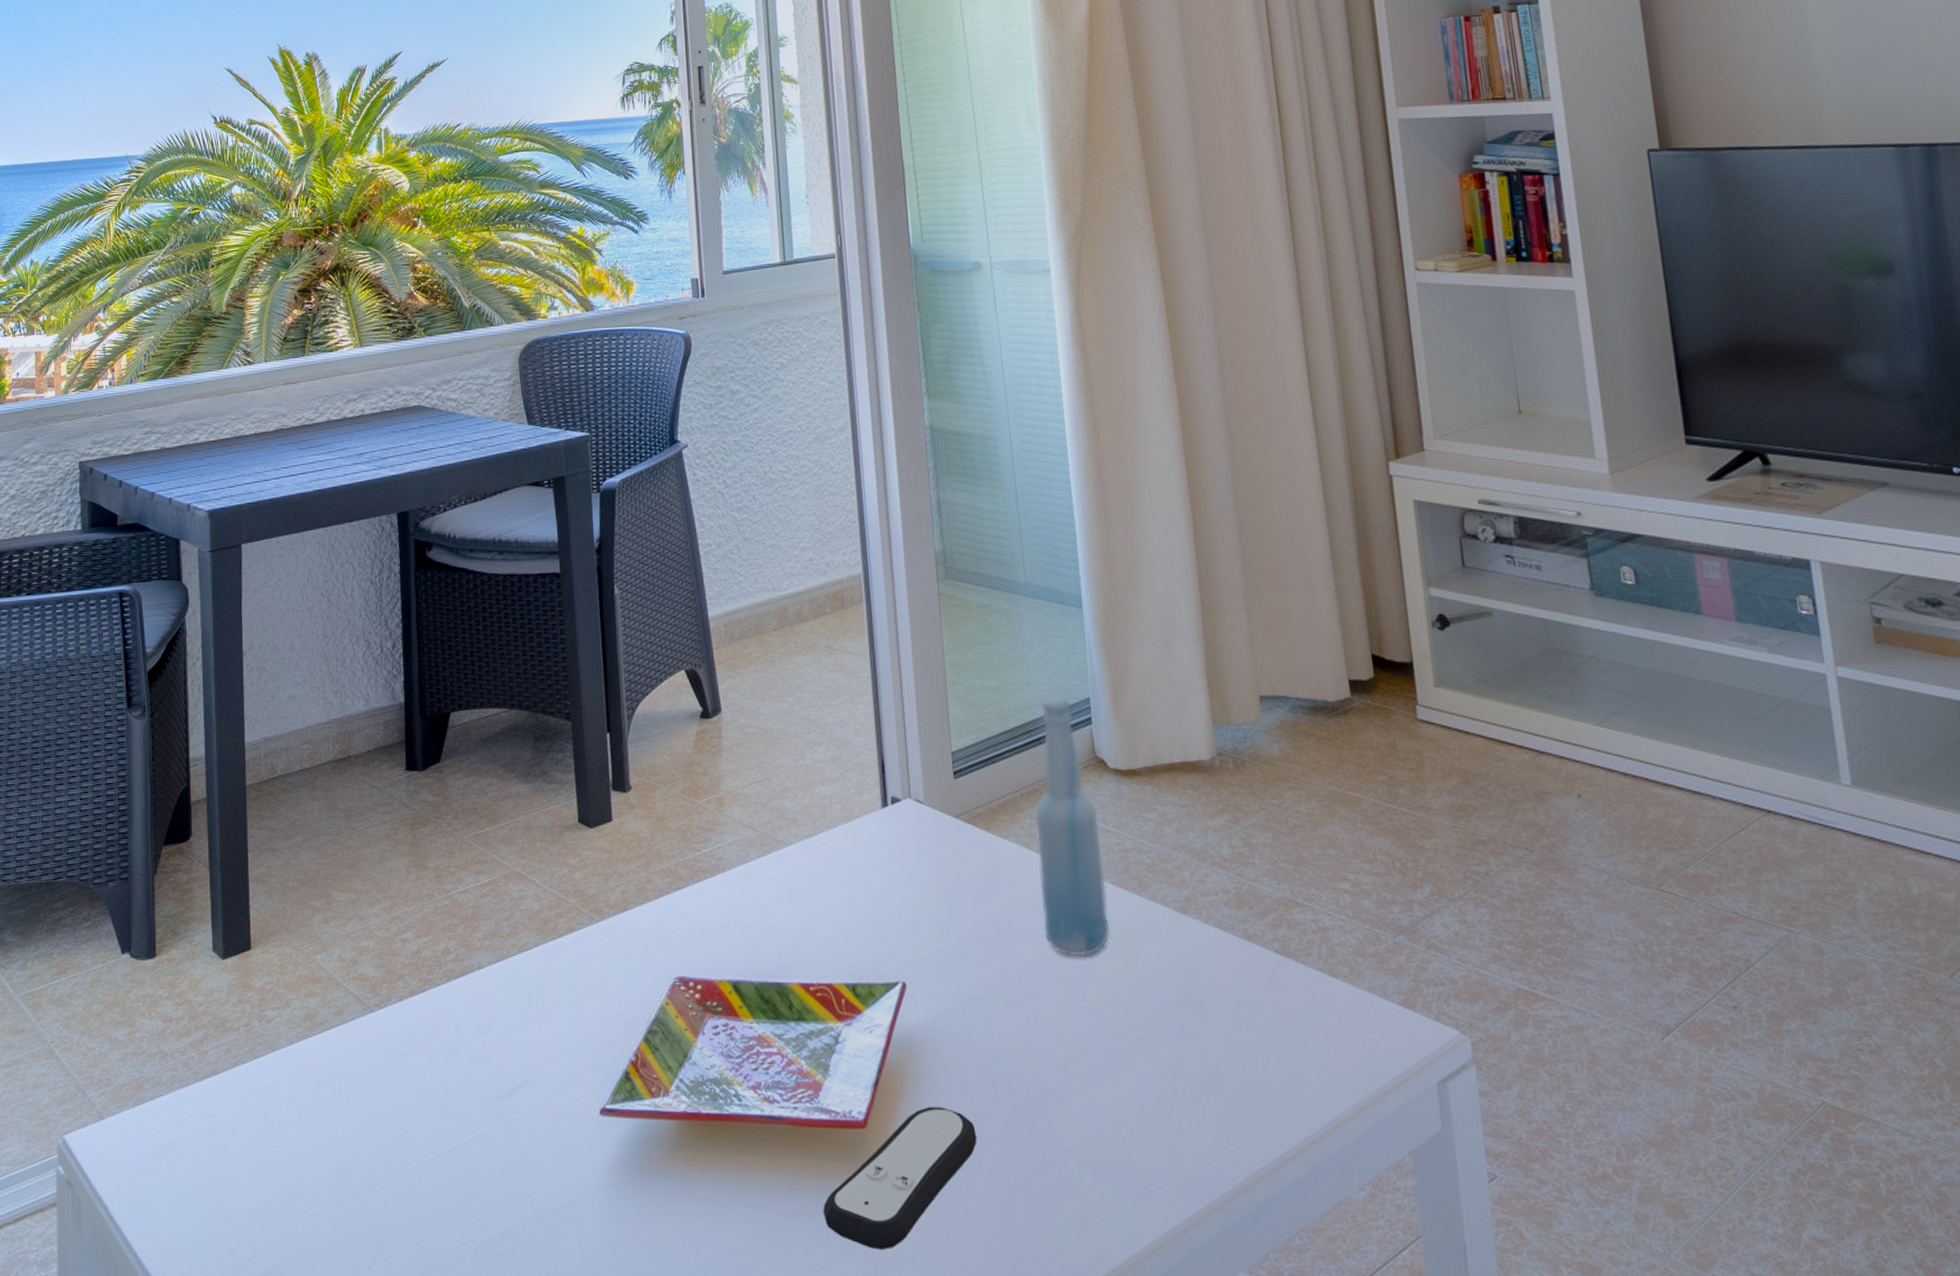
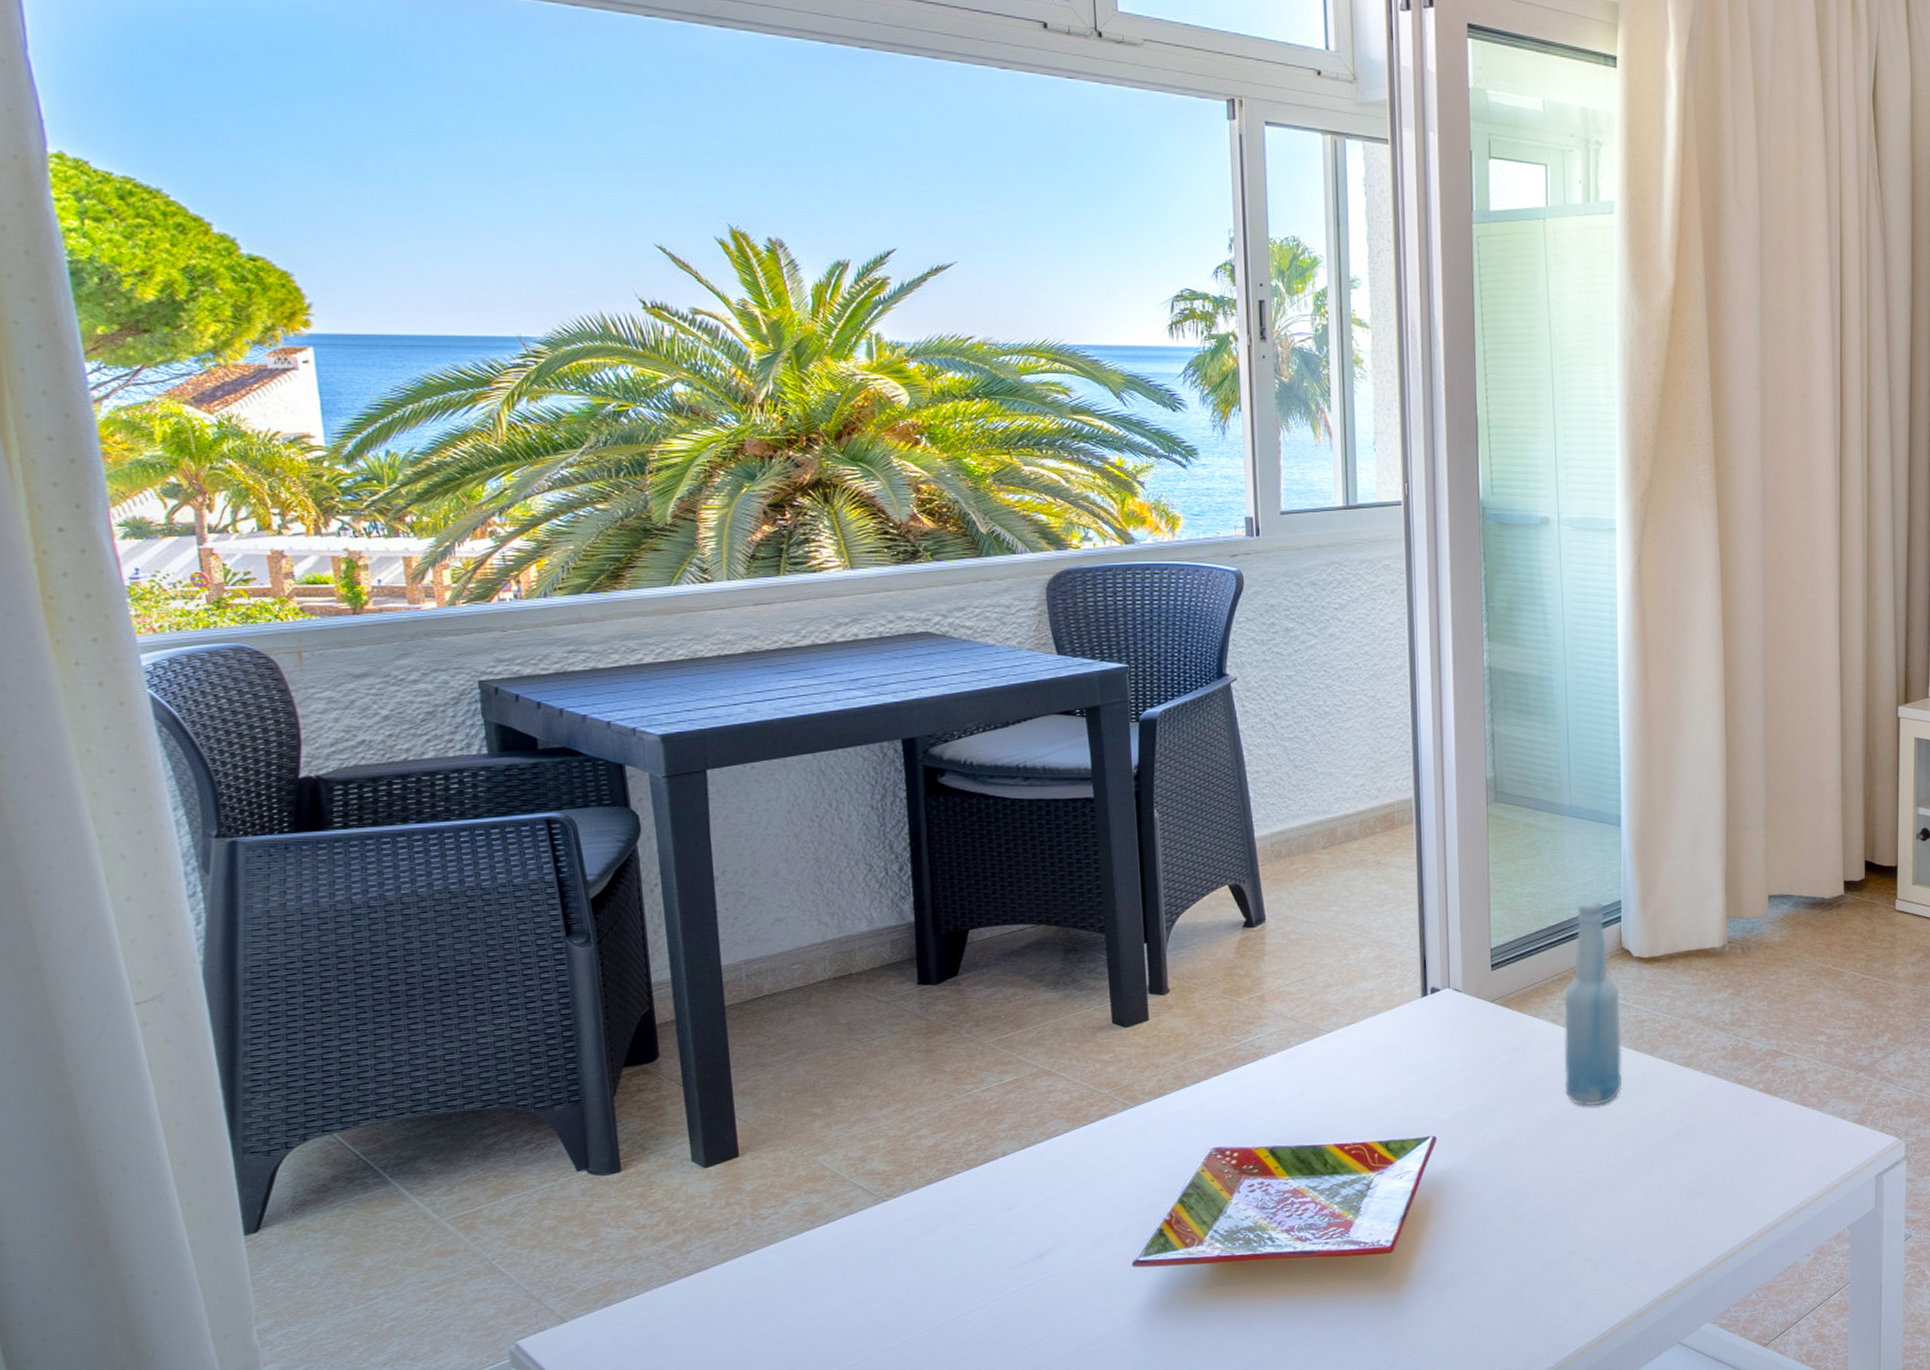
remote control: present [823,1106,977,1250] -> none [1349,1229,1493,1342]

